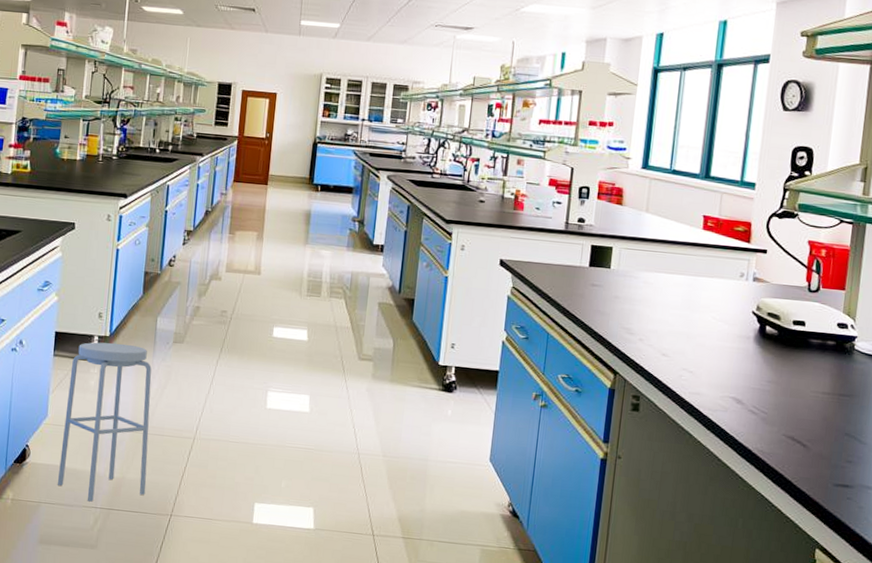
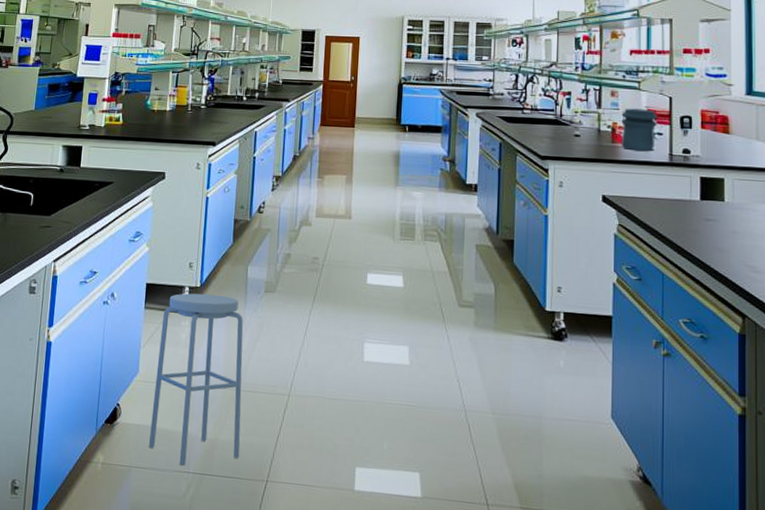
jar: none [522,176,559,220] -> present [621,108,658,152]

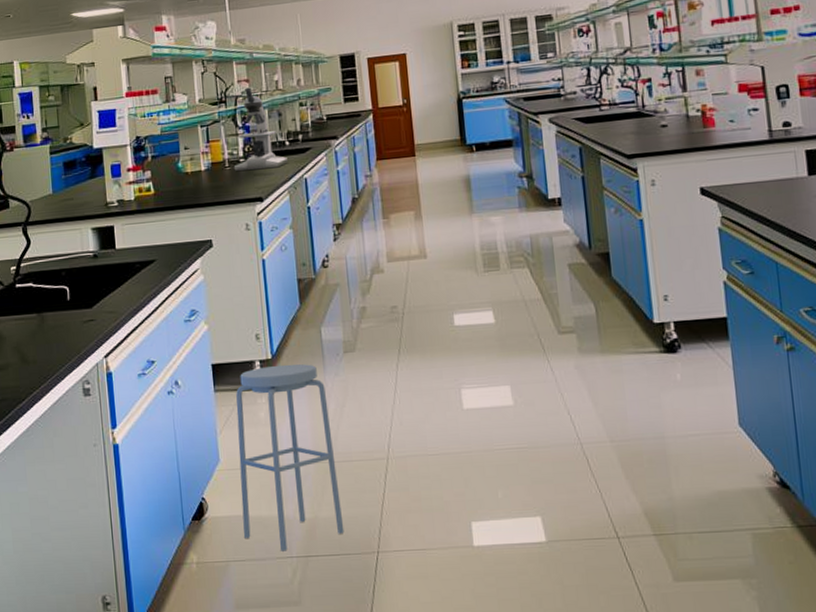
microscope: none [194,45,244,119] -> present [233,87,289,171]
jar: present [621,108,658,152] -> none [710,84,752,134]

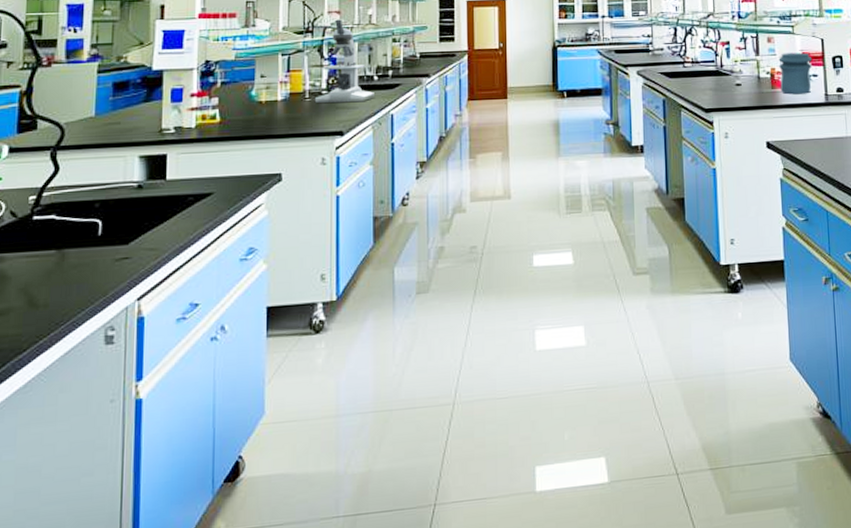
stool: present [236,364,344,551] -> none [284,306,400,511]
jar: none [710,84,752,134] -> present [778,52,813,95]

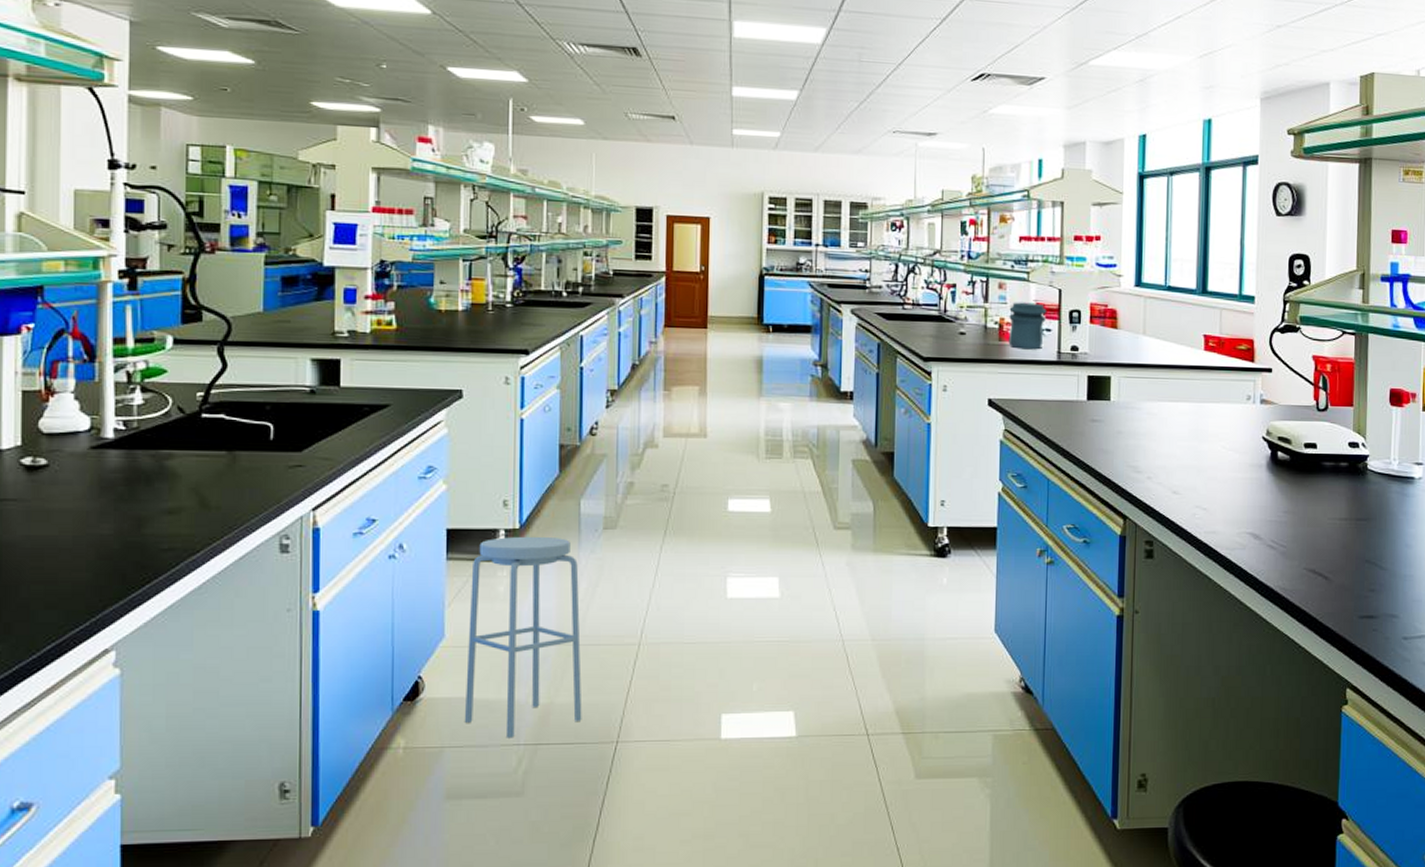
stool: none [284,306,400,511] -> present [464,536,582,738]
microscope: present [314,19,376,103] -> none [498,225,564,320]

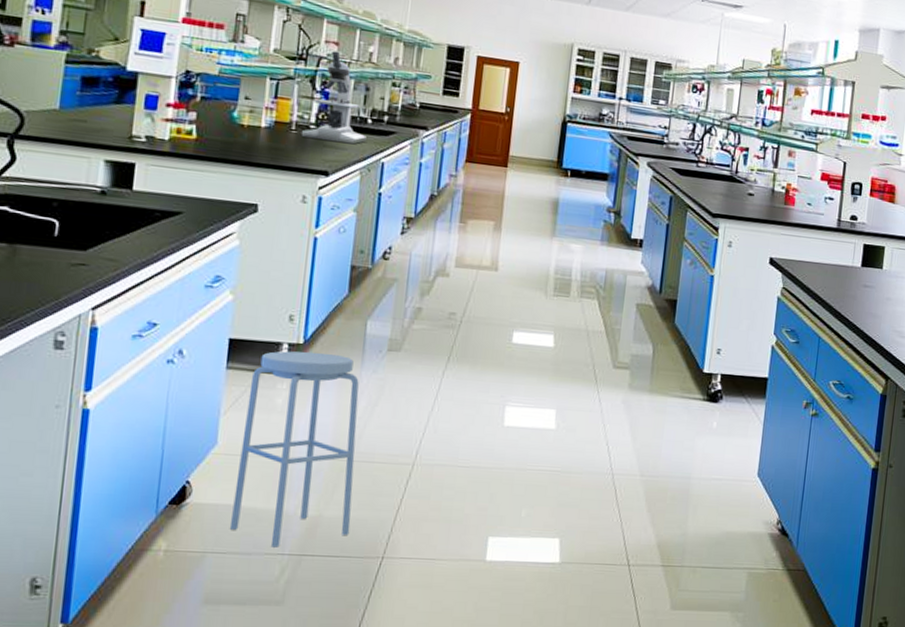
microscope: none [498,225,564,320] -> present [300,50,368,145]
jar: present [1008,302,1047,350] -> none [793,169,832,216]

